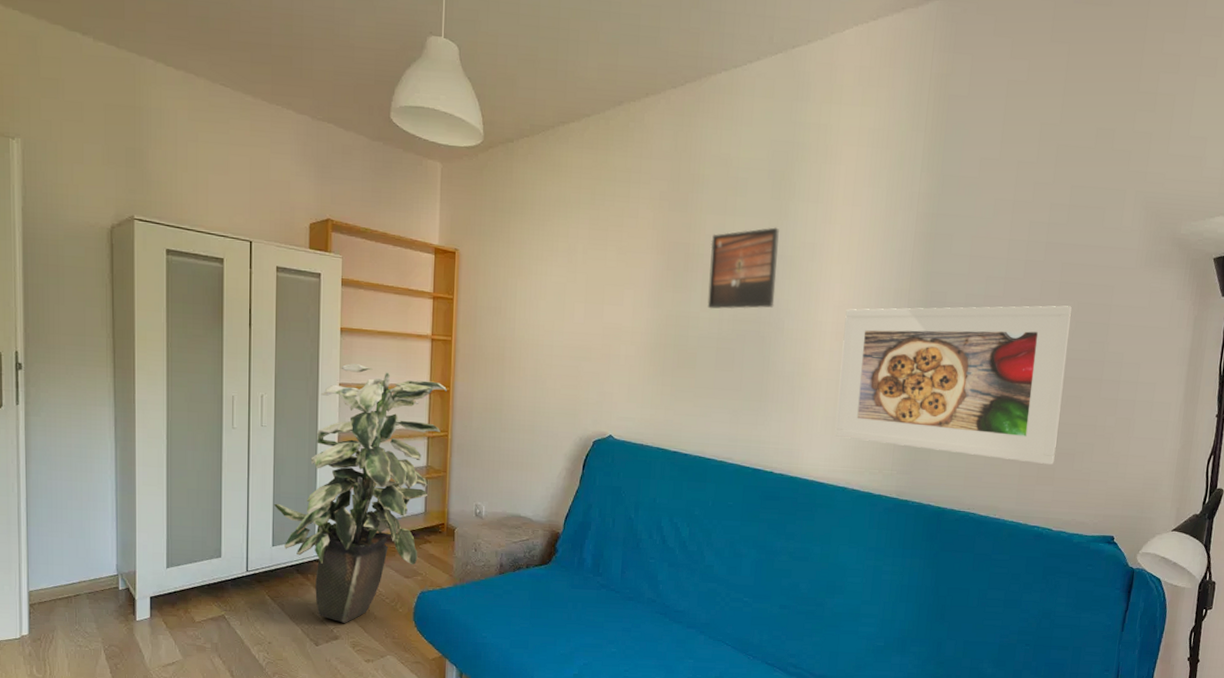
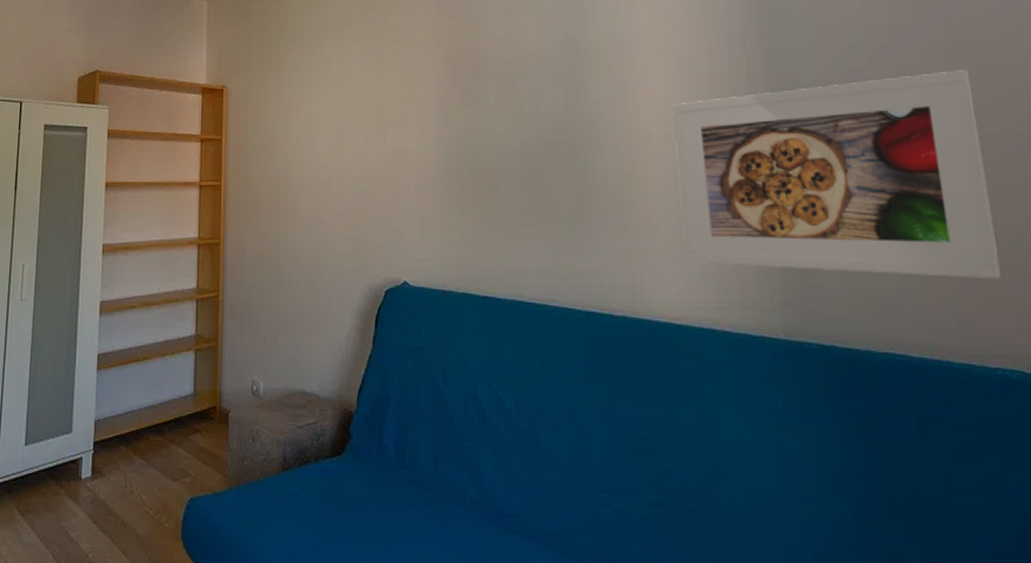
indoor plant: present [273,363,447,623] -> none [28,221,217,545]
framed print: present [707,227,779,310] -> none [499,22,584,121]

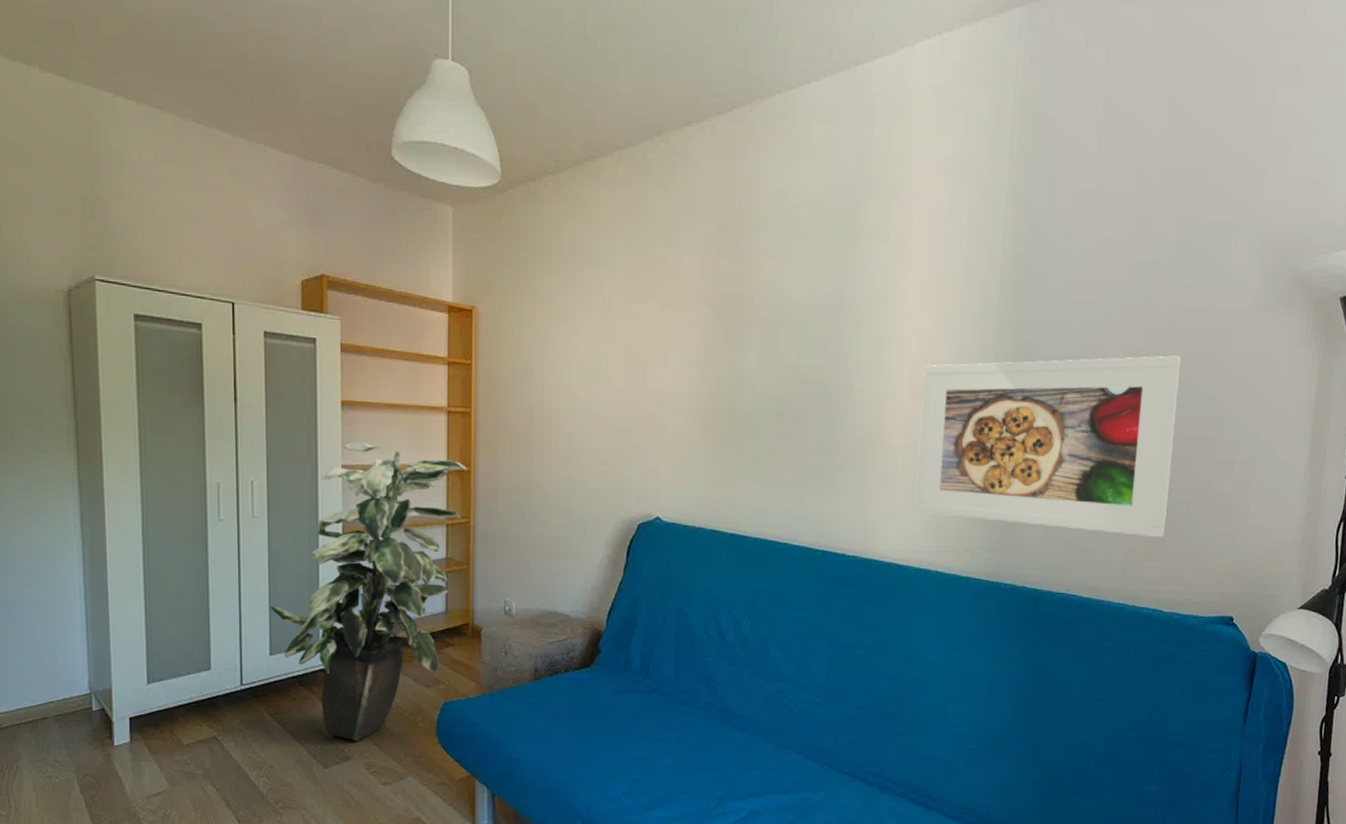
indoor plant: none [28,221,217,545] -> present [269,442,467,741]

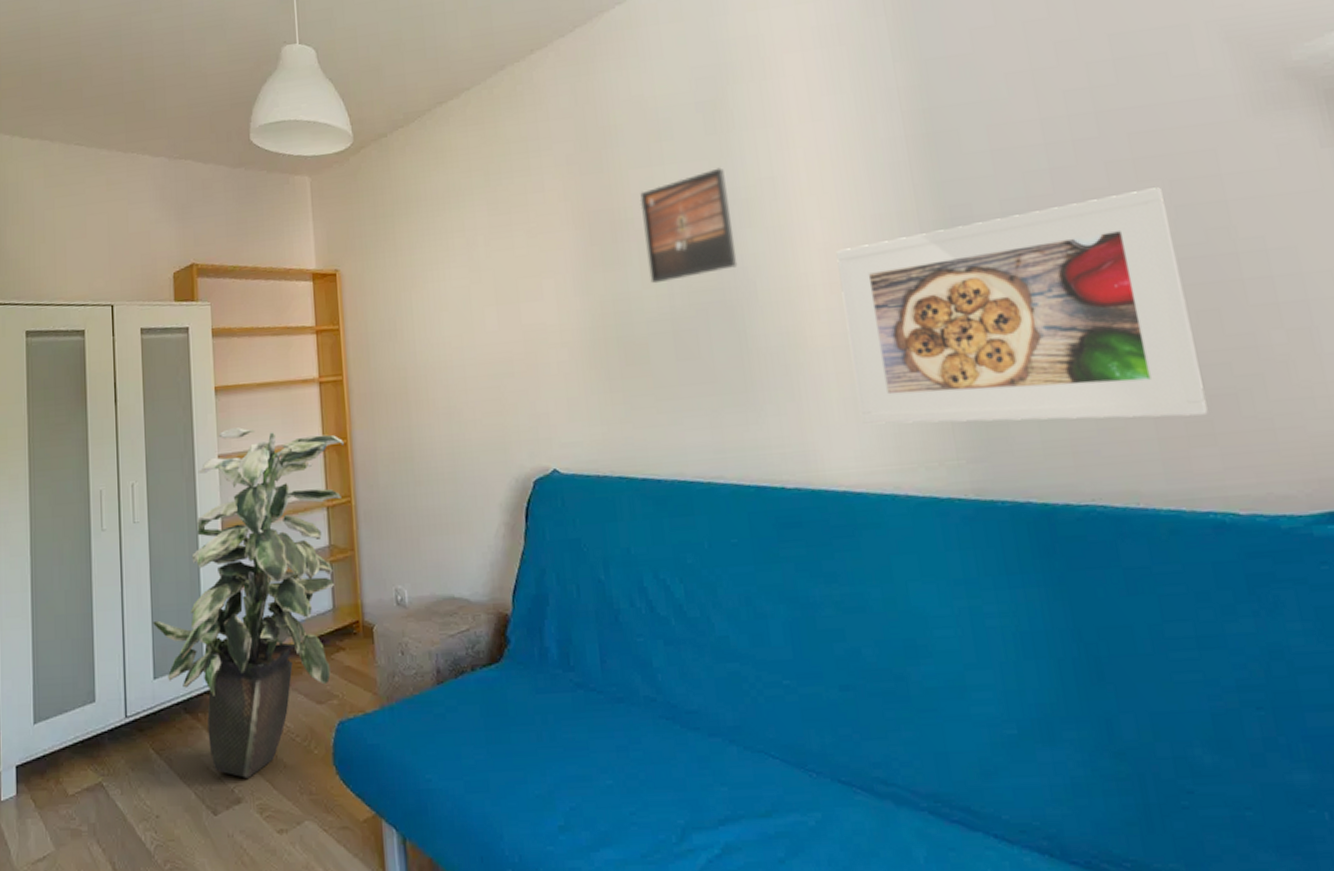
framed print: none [765,273,845,369] -> present [639,167,738,284]

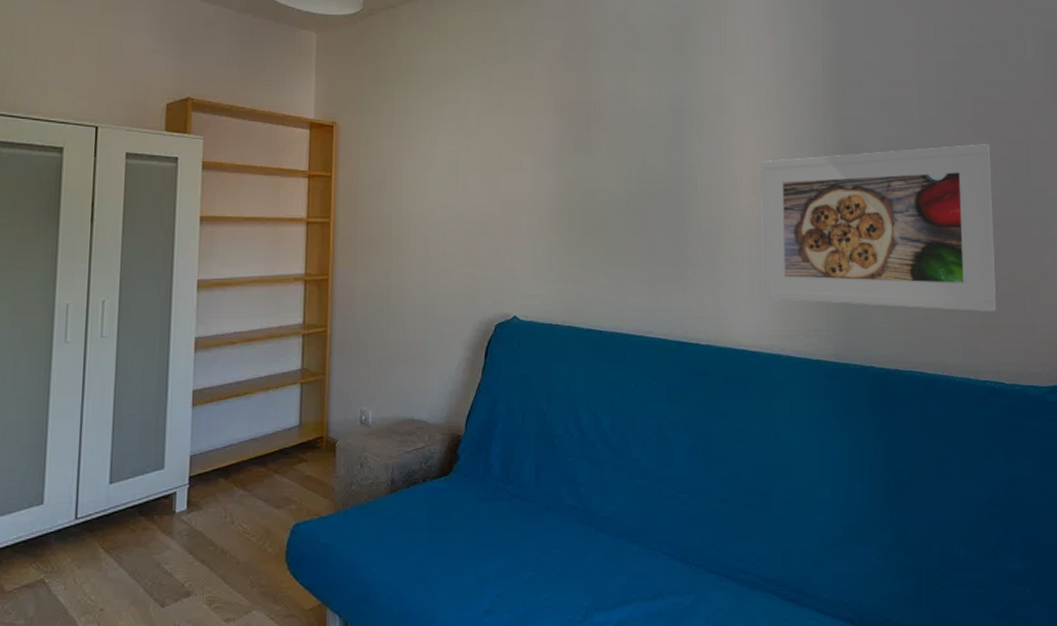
indoor plant: present [152,427,344,778] -> none [112,256,325,574]
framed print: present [639,167,738,284] -> none [612,81,685,170]

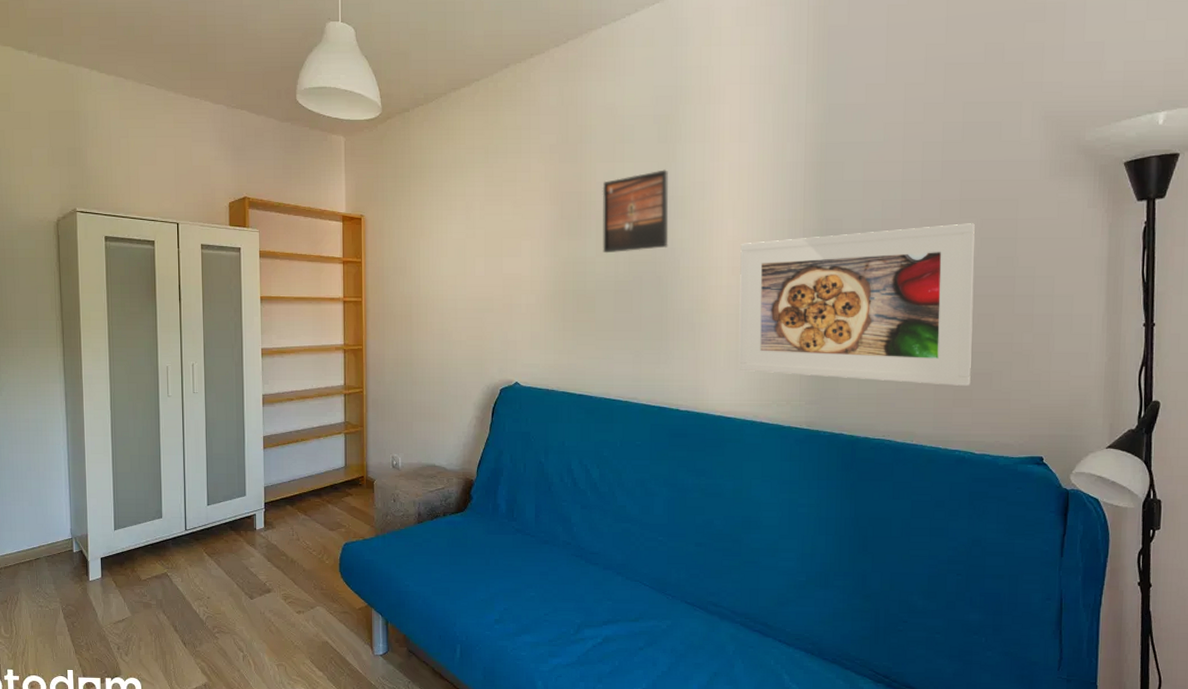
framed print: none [612,81,685,170] -> present [602,169,669,254]

